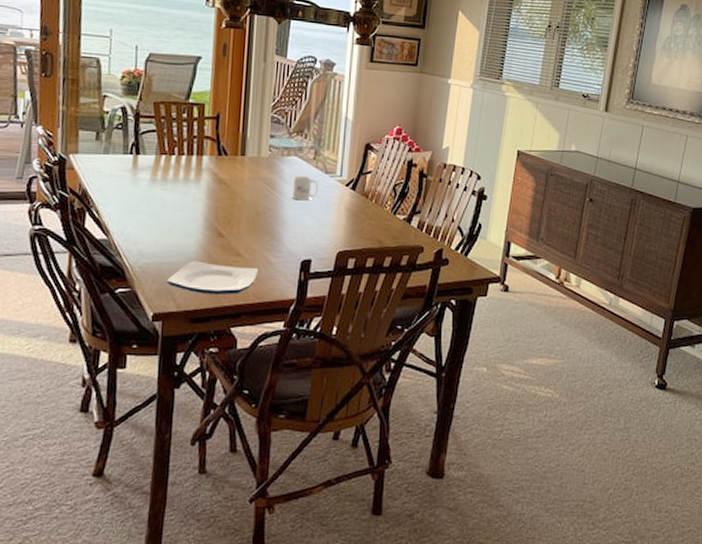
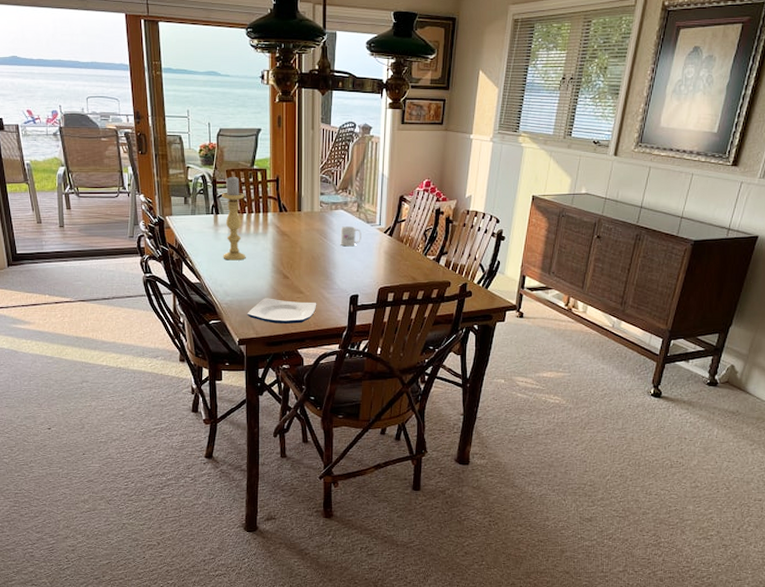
candle holder: none [140,109,174,213] -> present [222,176,246,261]

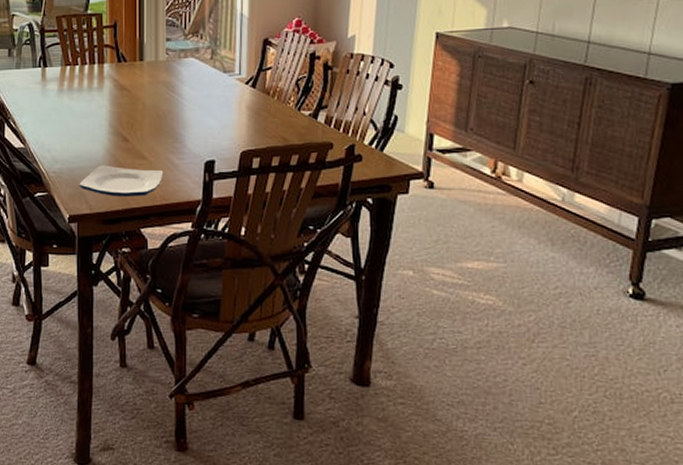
candle holder: present [222,176,246,261] -> none [51,23,78,121]
mug: present [340,226,361,247] -> none [191,77,217,102]

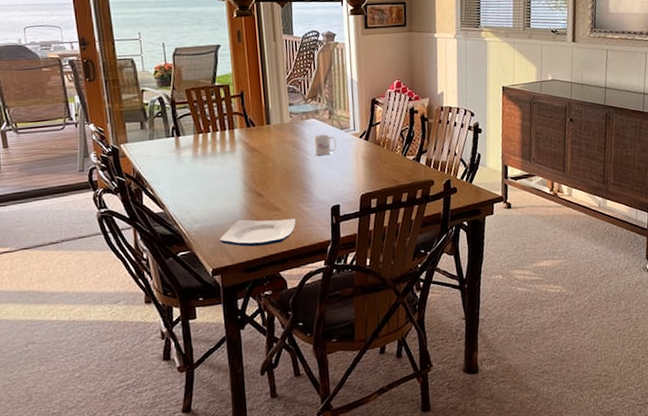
mug: none [191,77,217,102] -> present [313,134,337,156]

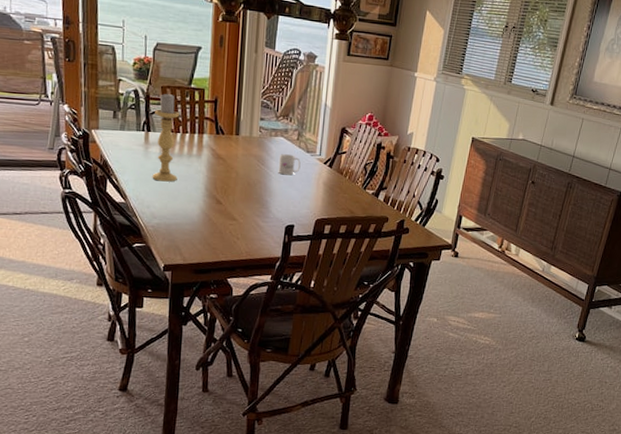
candle holder: none [182,95,214,184] -> present [152,93,179,182]
plate: present [220,219,296,247] -> none [175,223,250,252]

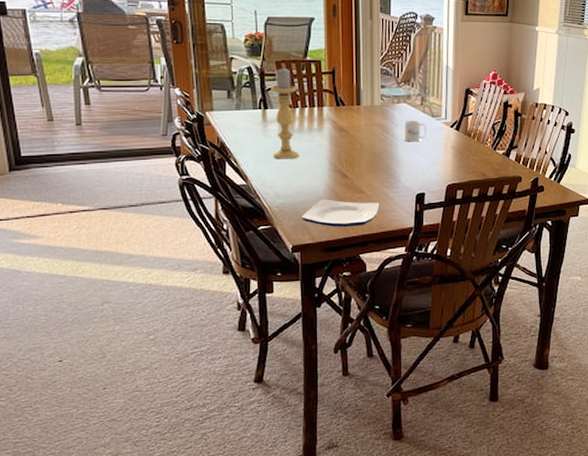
plate: none [175,223,250,252] -> present [301,199,380,227]

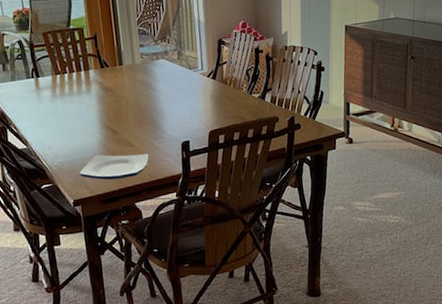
candle holder: present [271,68,299,159] -> none [40,38,72,122]
mug: present [403,121,426,142] -> none [164,74,186,95]

